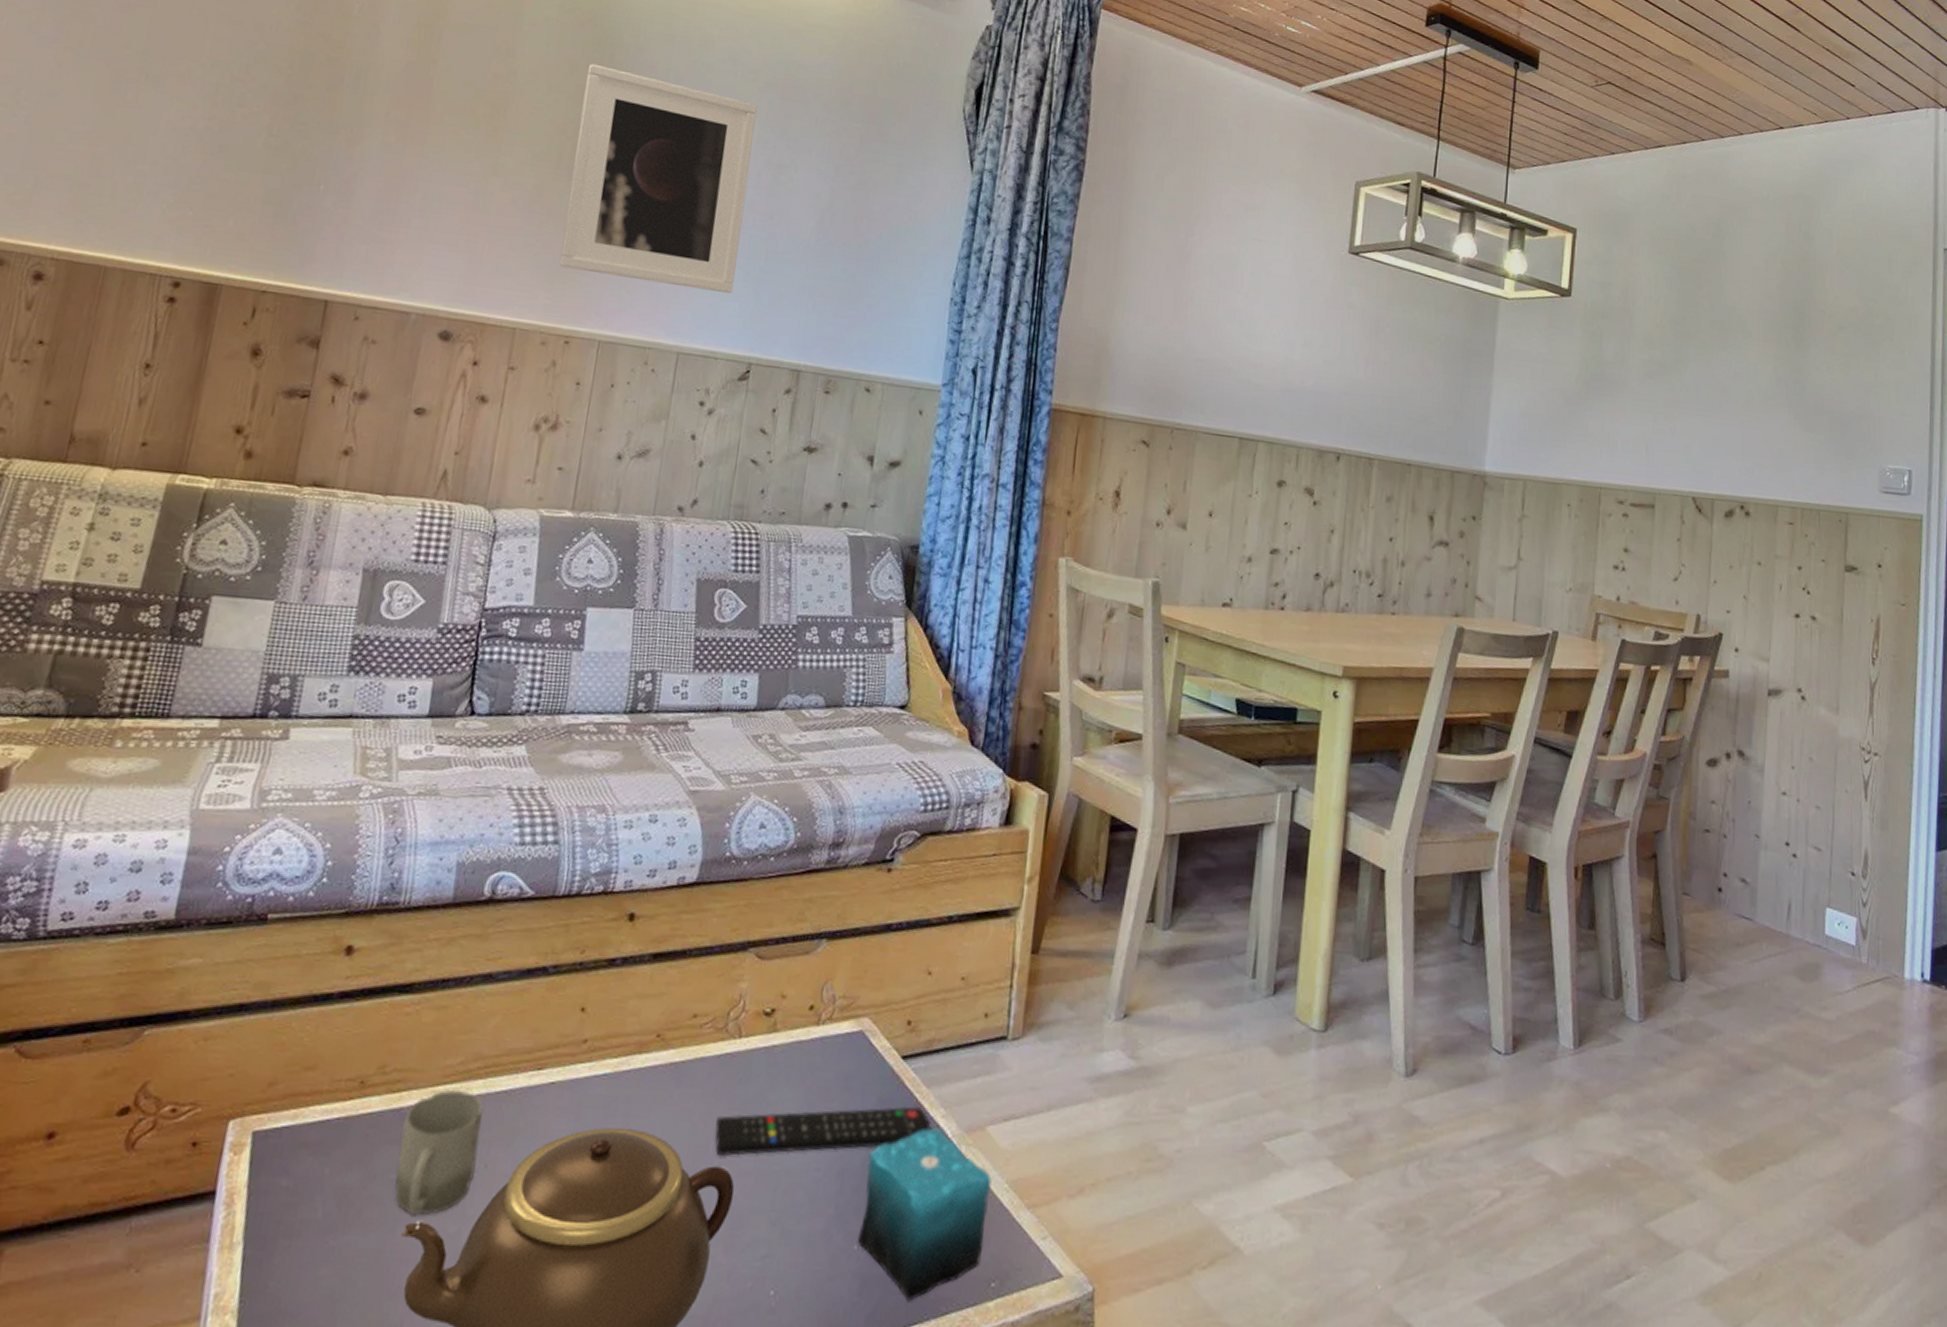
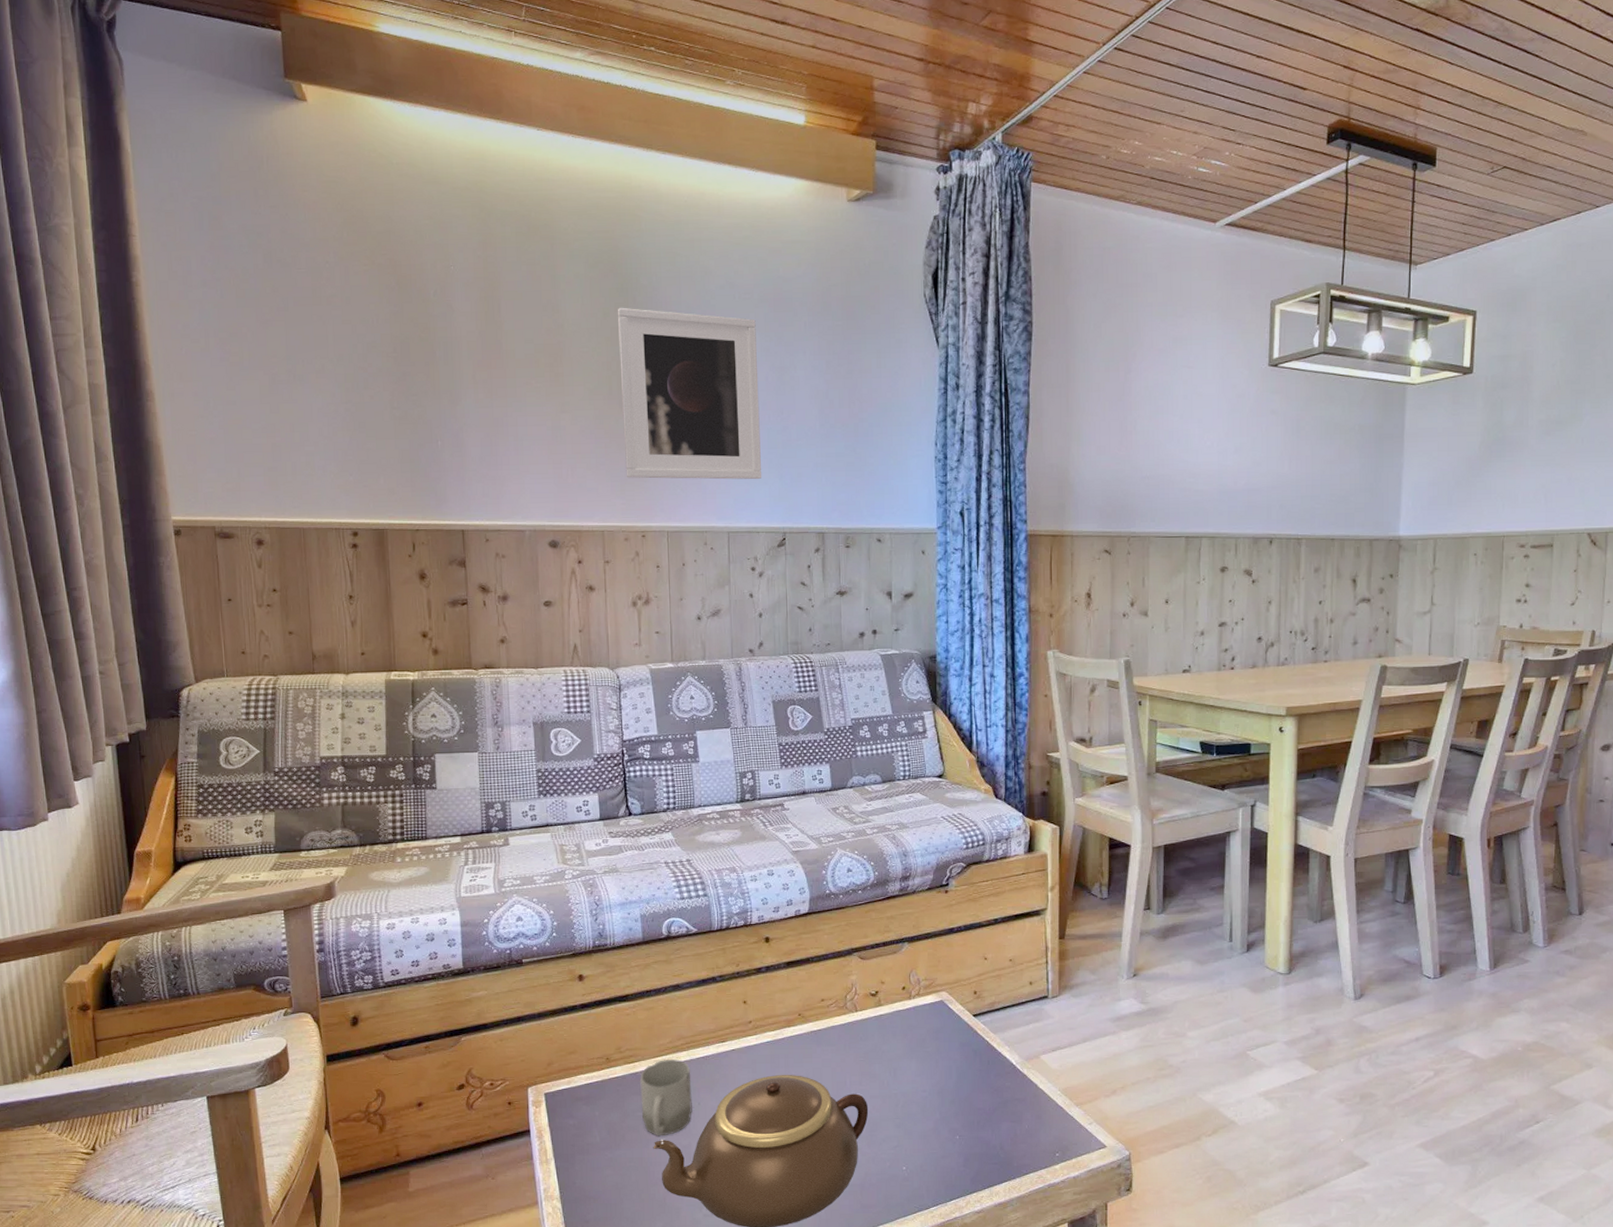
remote control: present [715,1106,931,1156] -> none [849,1046,1000,1087]
candle: present [857,1115,992,1302] -> none [958,1051,1048,1168]

